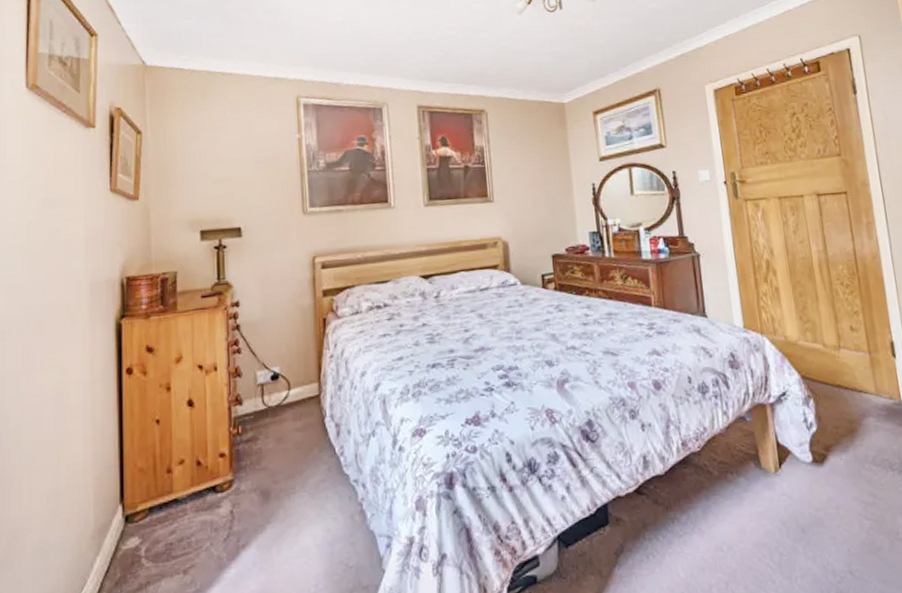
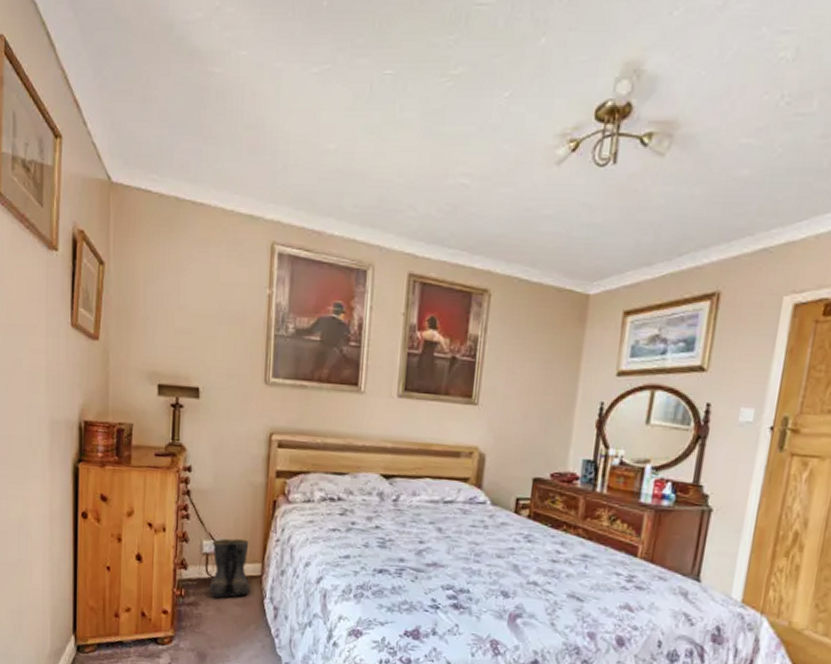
boots: none [267,361,310,427] -> present [209,538,251,598]

